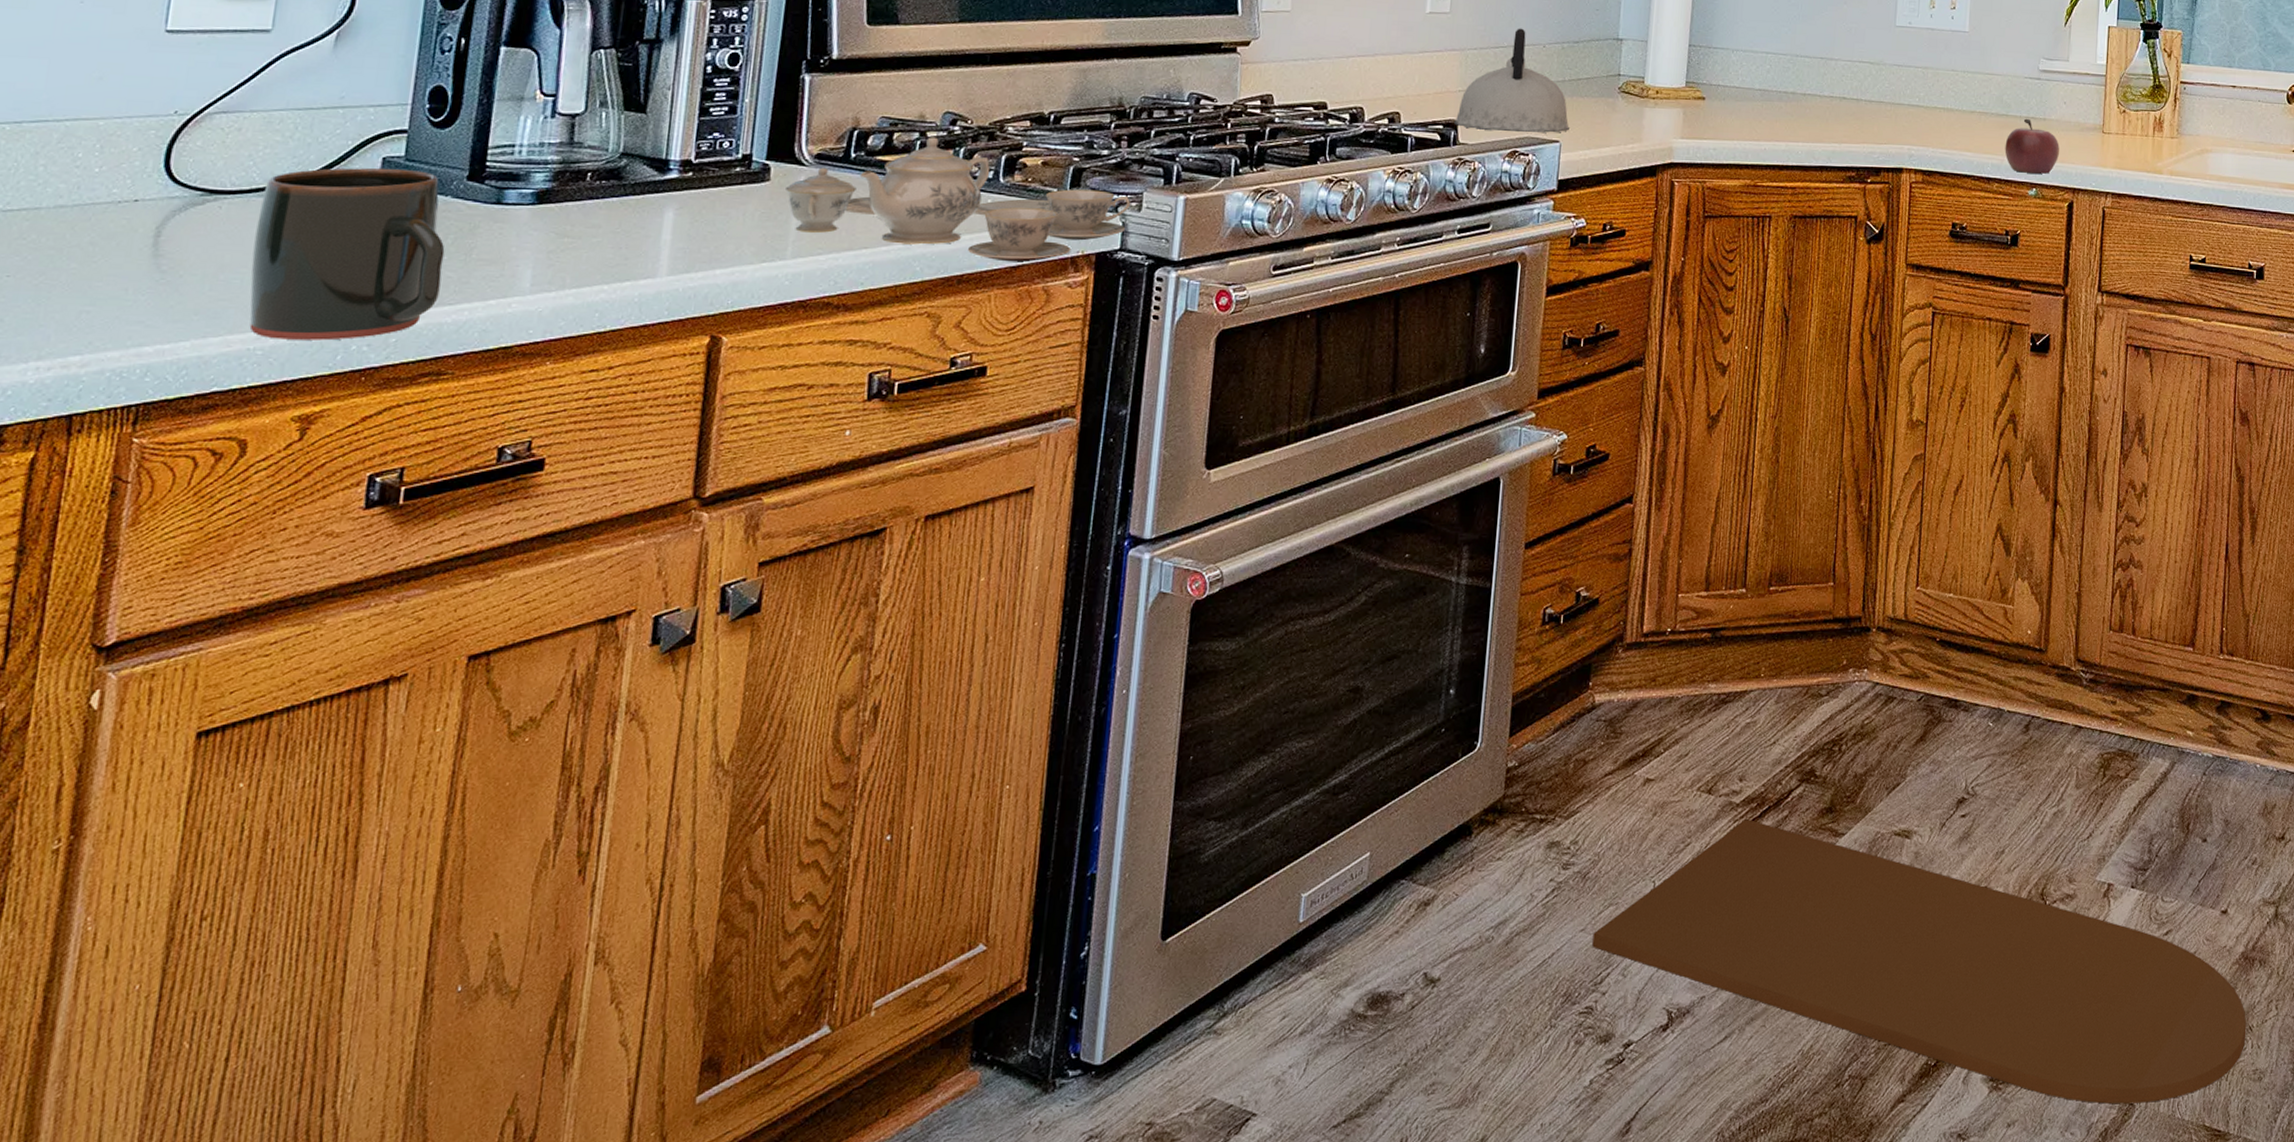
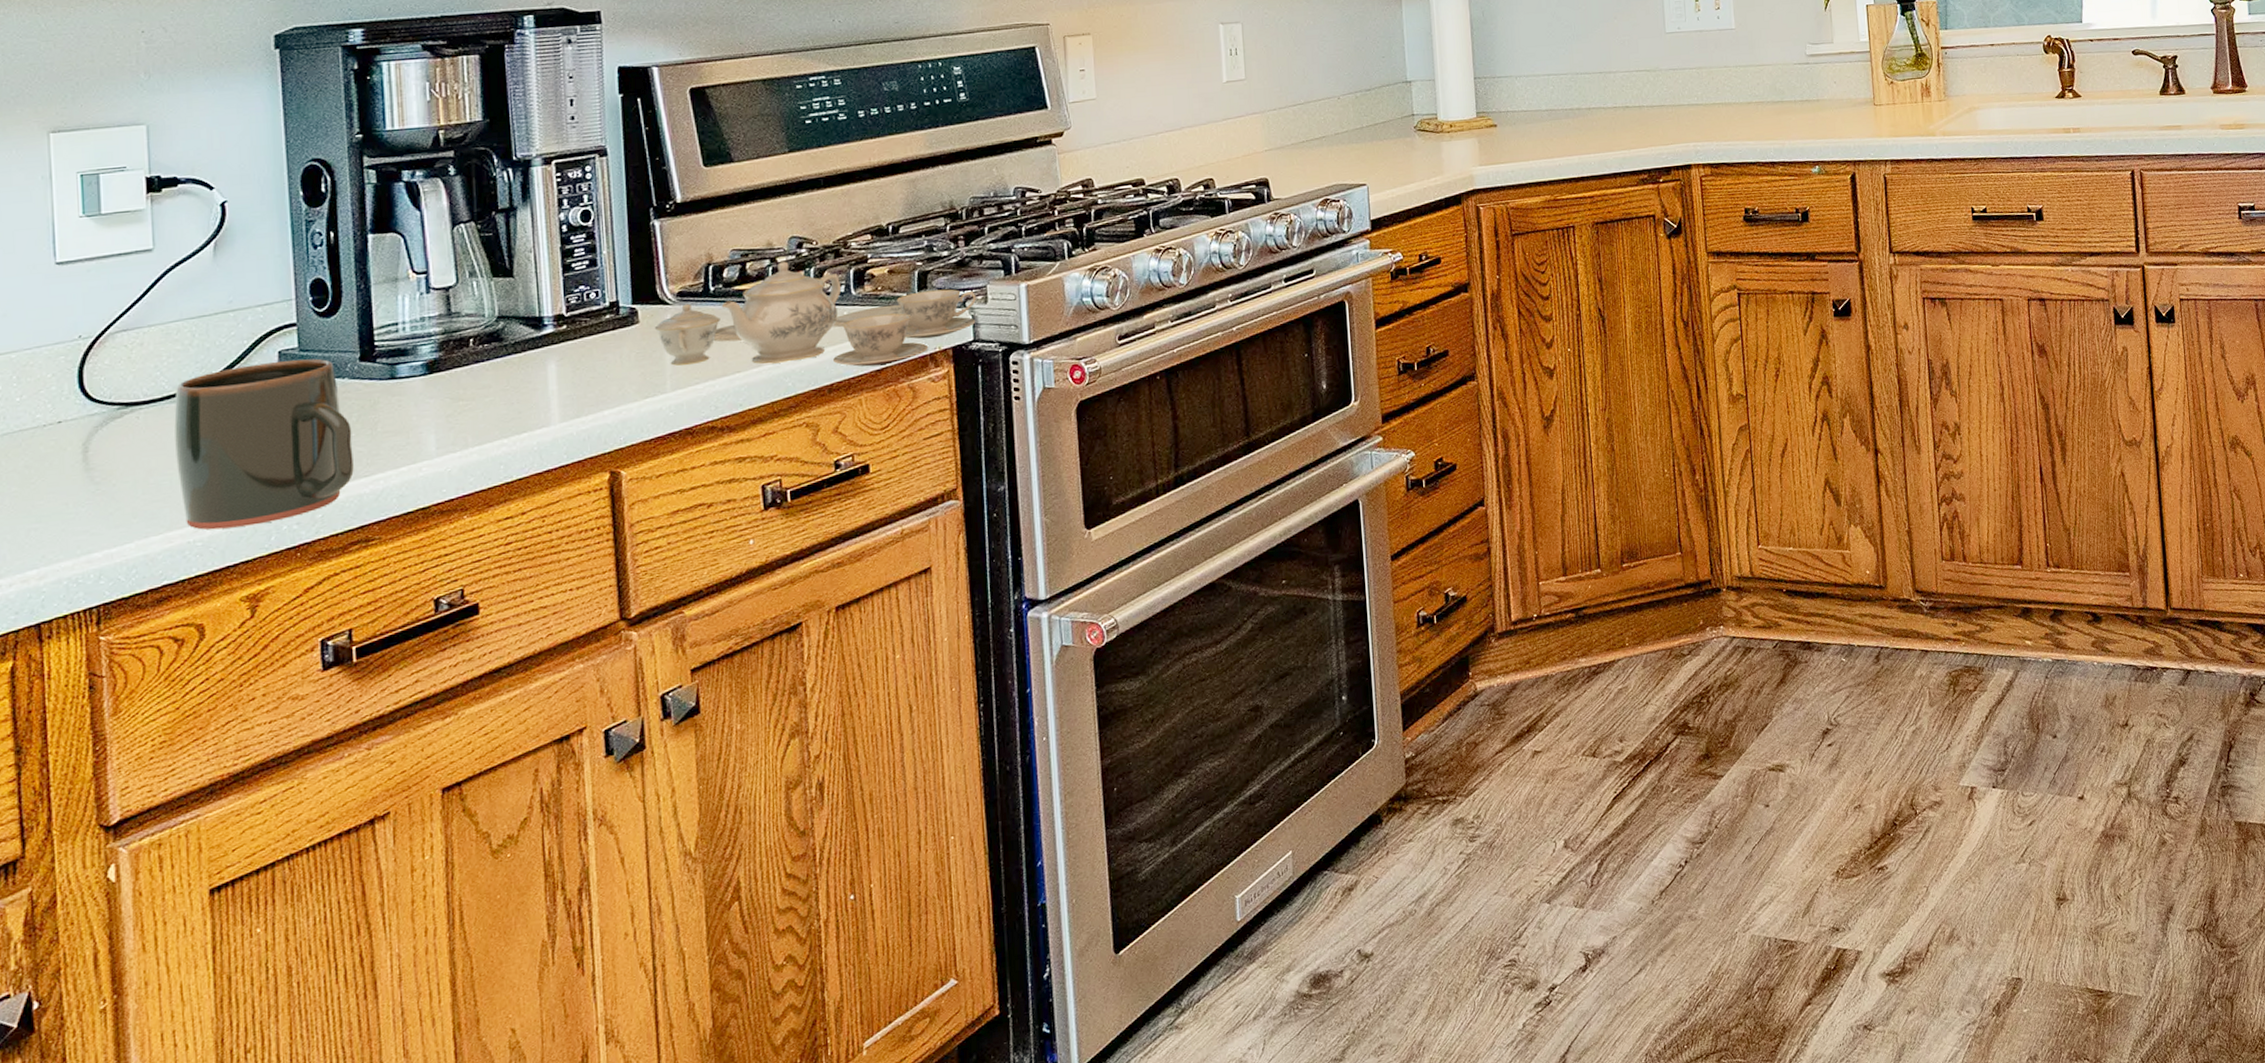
kettle: present [1454,28,1569,133] -> none [1266,84,1374,184]
door mat: present [1592,819,2247,1105] -> none [1506,774,2116,983]
fruit: present [2005,118,2059,174] -> none [1784,101,1836,153]

